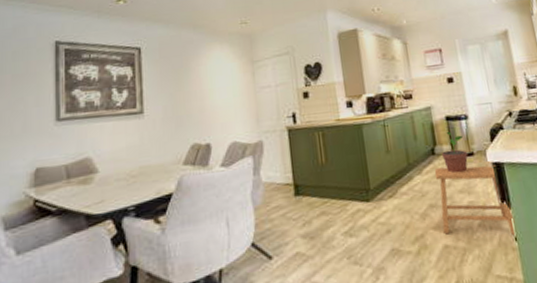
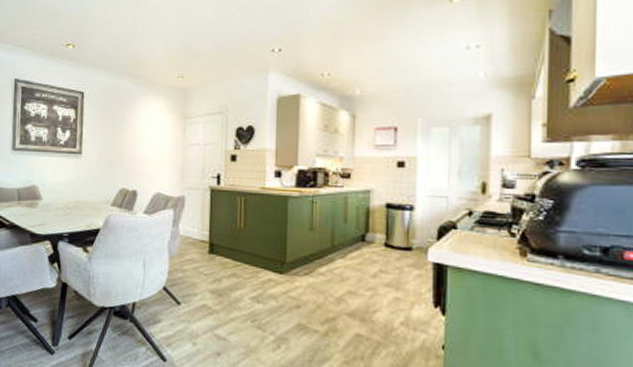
stool: present [434,165,515,236] -> none [358,256,446,344]
potted plant: present [441,131,469,173] -> none [372,219,405,266]

